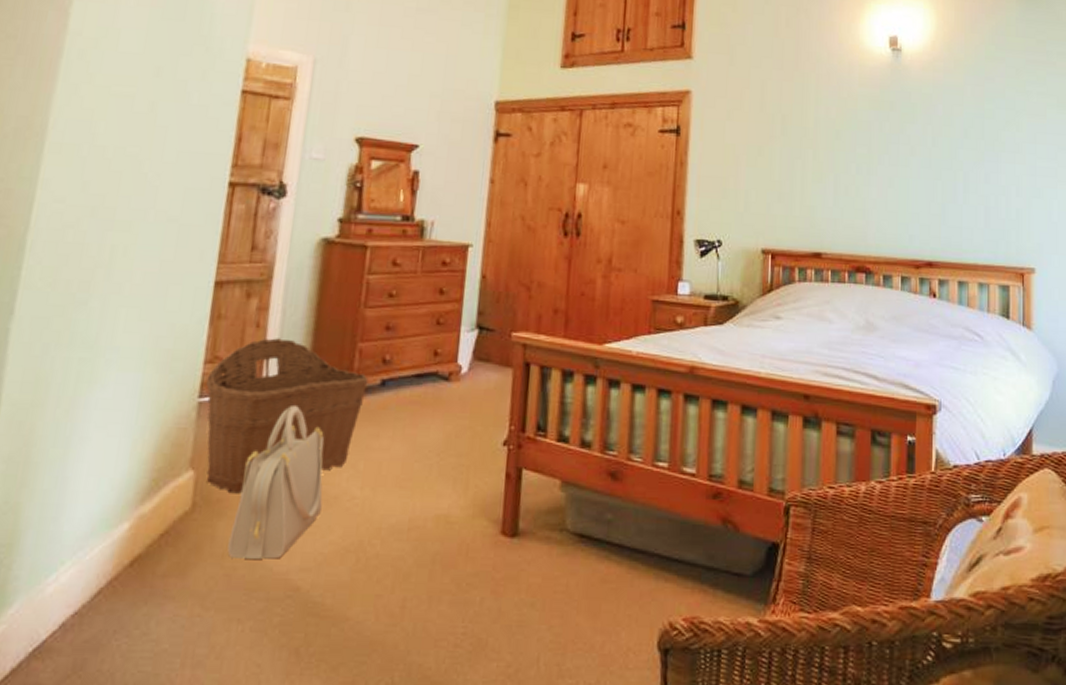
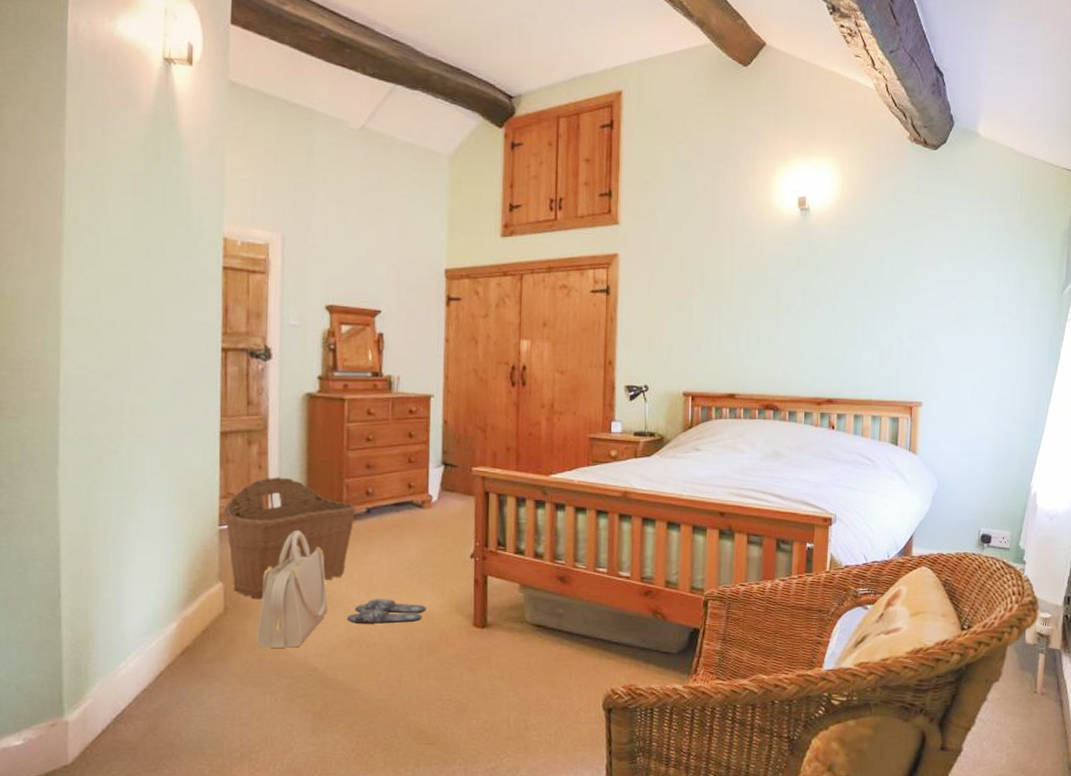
slippers: none [344,496,444,529] -> present [347,599,426,624]

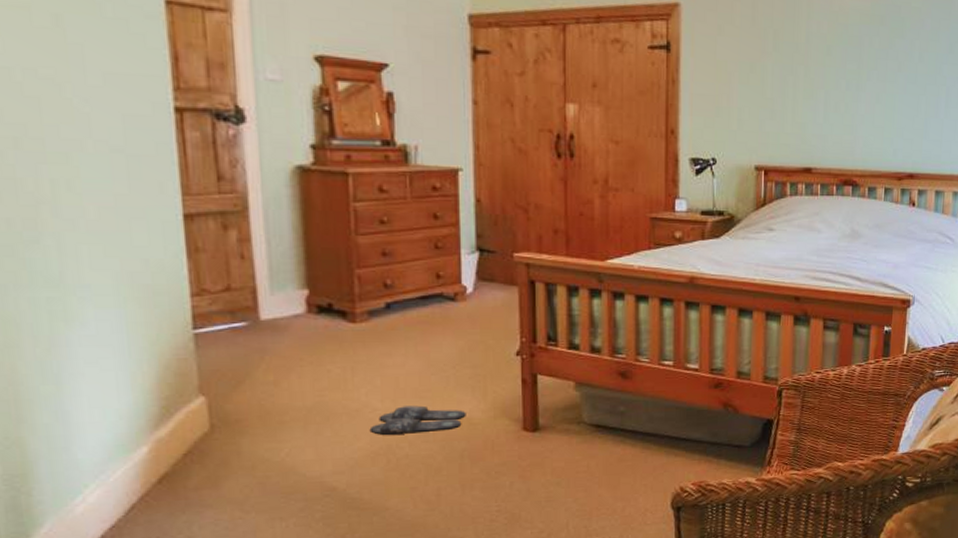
wicker basket: present [224,477,356,600] -> none [198,268,372,414]
handbag: present [257,531,328,648] -> none [256,332,345,469]

